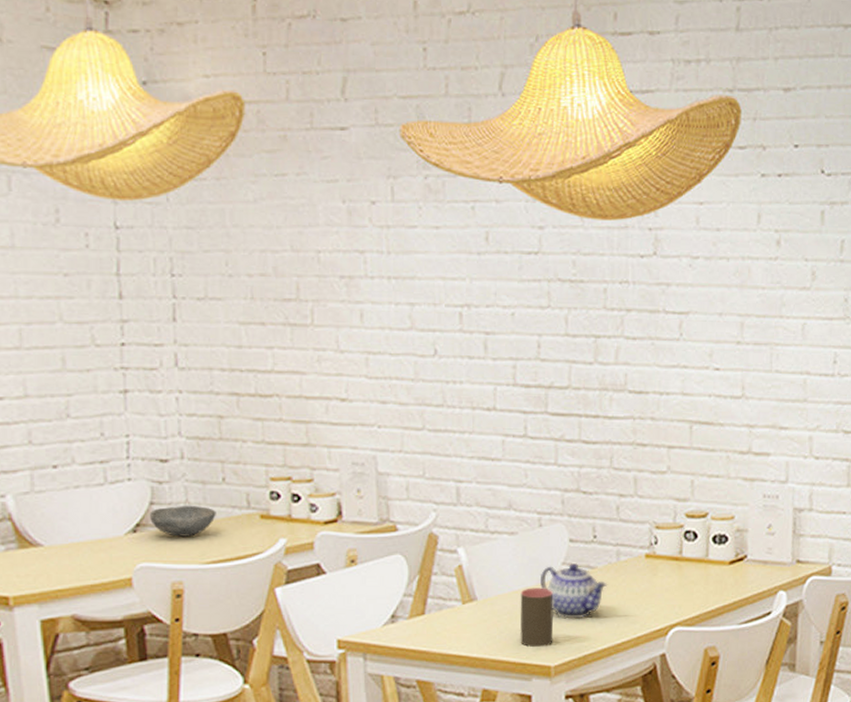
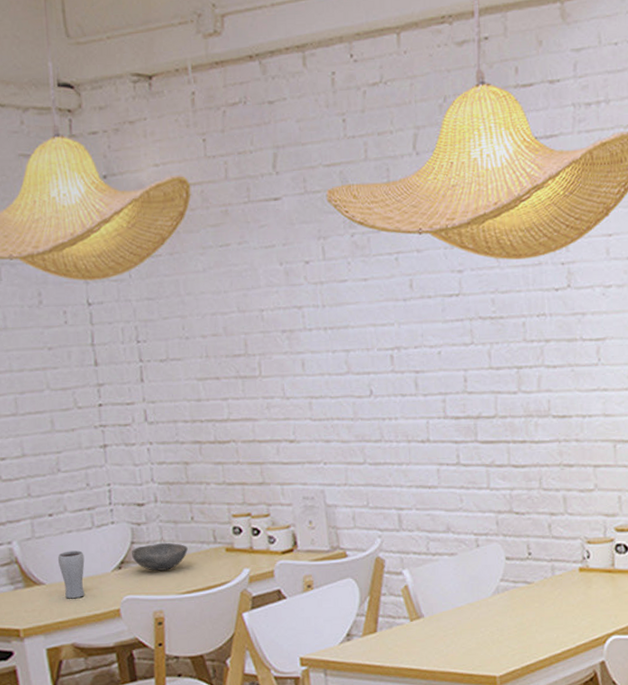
drinking glass: none [61,509,93,564] -> present [58,550,85,599]
cup: present [520,588,554,647] -> none [463,603,497,659]
teapot: present [540,563,608,619] -> none [481,580,545,631]

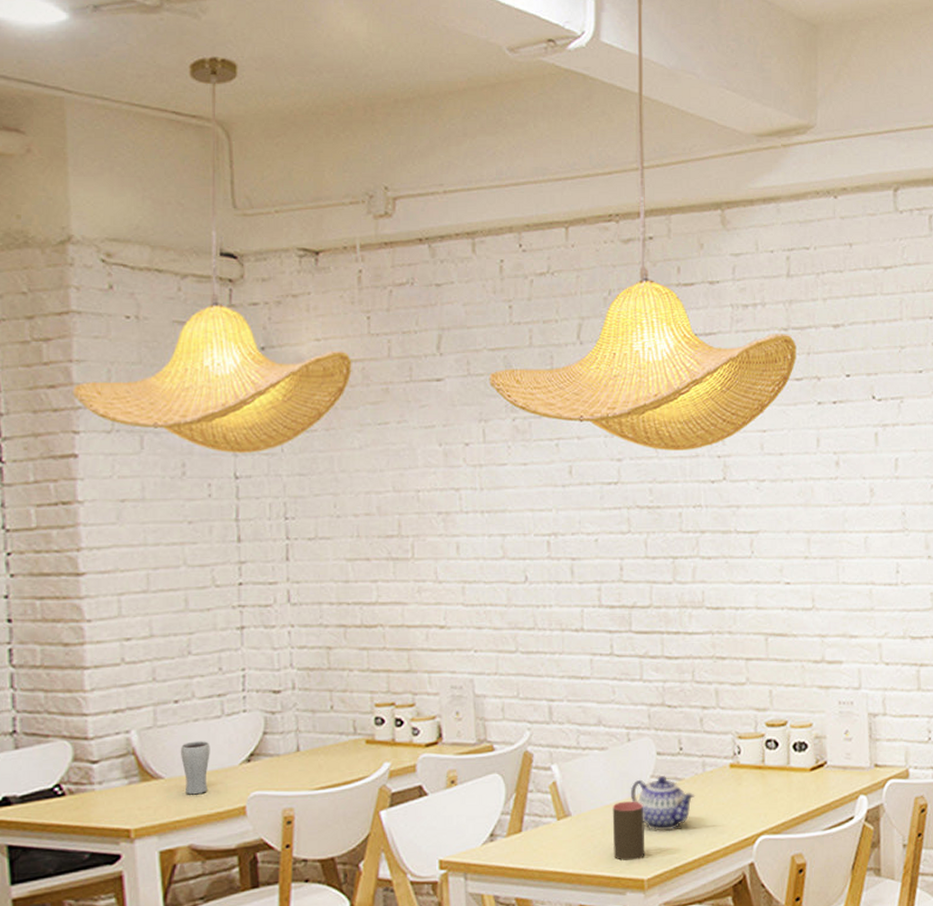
bowl: present [131,542,188,571] -> none [262,733,325,764]
cup: none [463,603,497,659] -> present [612,801,645,861]
teapot: none [481,580,545,631] -> present [631,776,696,831]

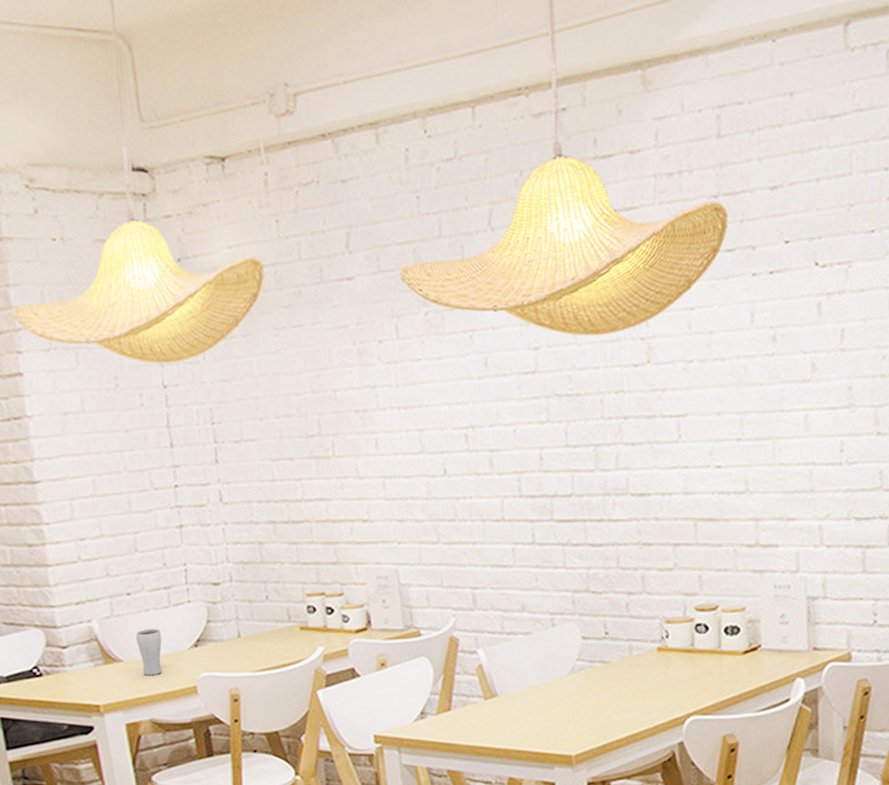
cup: present [612,801,645,861] -> none [538,683,573,738]
teapot: present [631,776,696,831] -> none [557,659,622,711]

